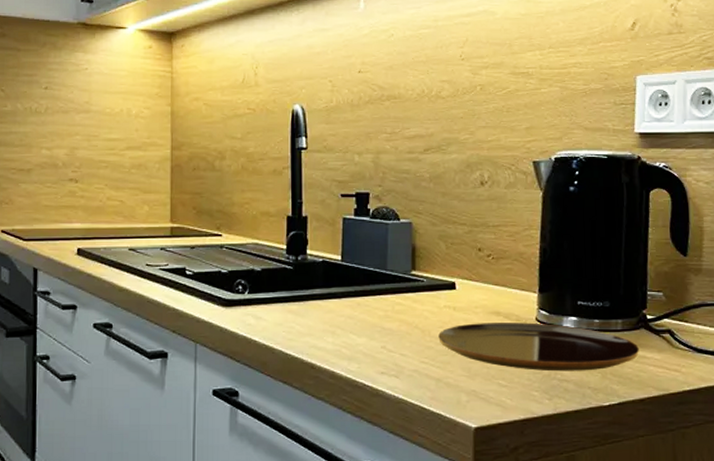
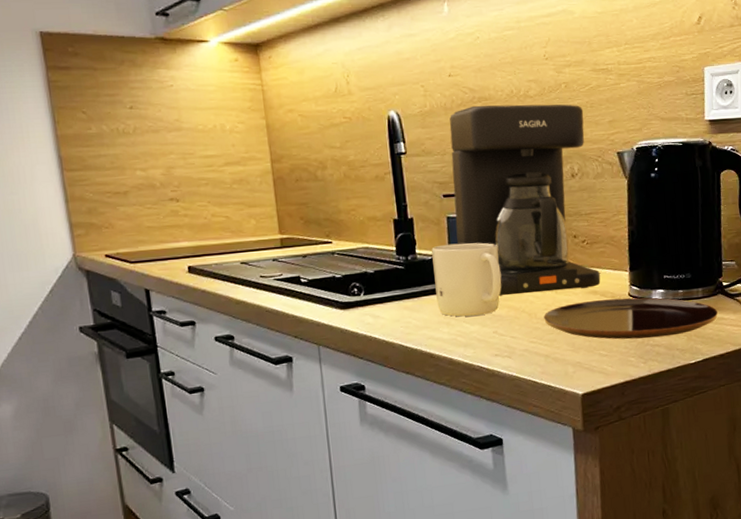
mug: none [323,247,396,327] -> present [431,242,502,317]
coffee maker: none [351,103,505,308] -> present [449,104,601,296]

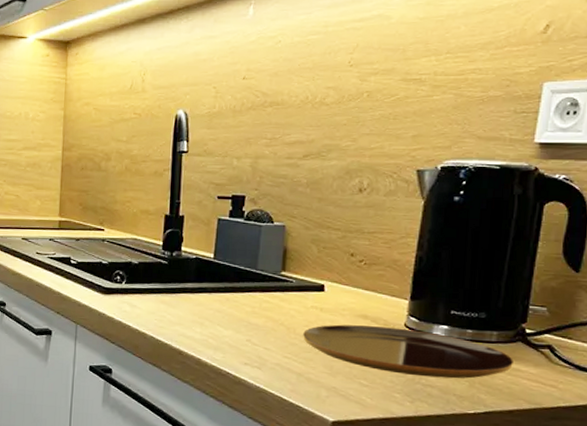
mug: present [431,242,502,317] -> none [194,245,266,321]
coffee maker: present [449,104,601,296] -> none [224,110,385,311]

